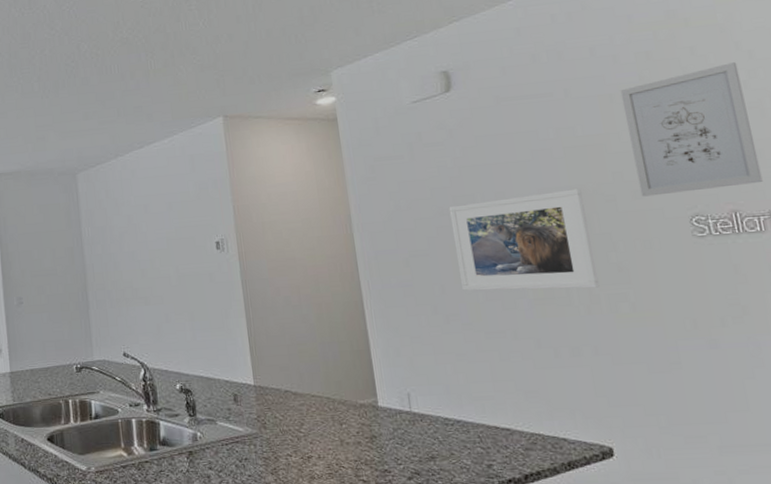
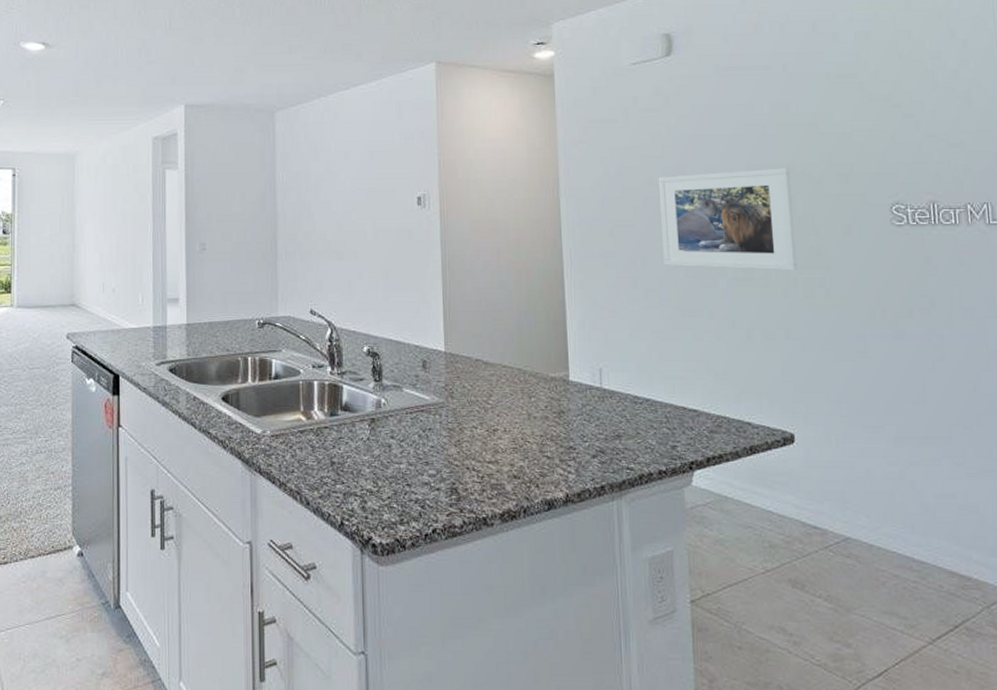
wall art: present [620,62,763,197] -> none [837,50,962,181]

